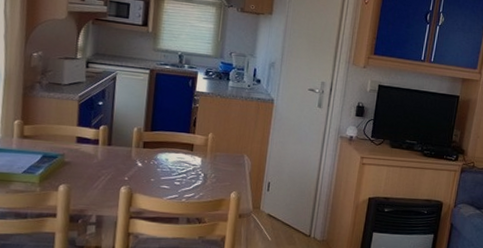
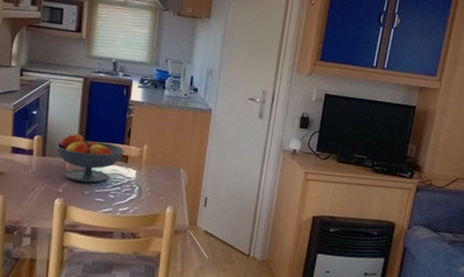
fruit bowl: none [121,122,190,171] -> present [55,132,125,183]

